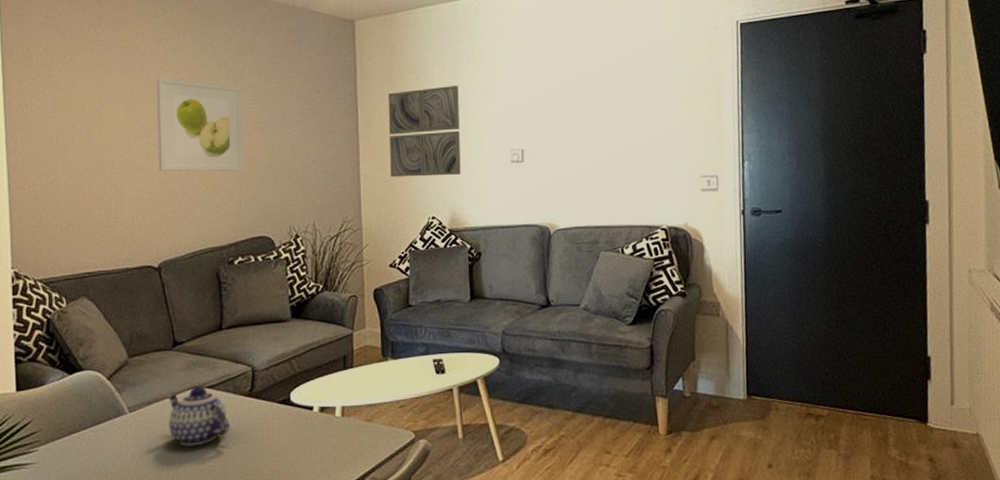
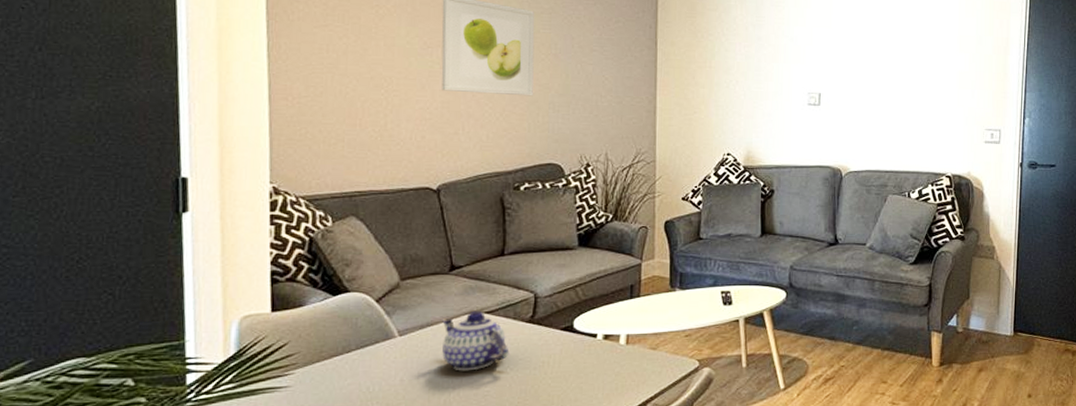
wall art: present [388,86,461,178] -> none [688,26,760,114]

